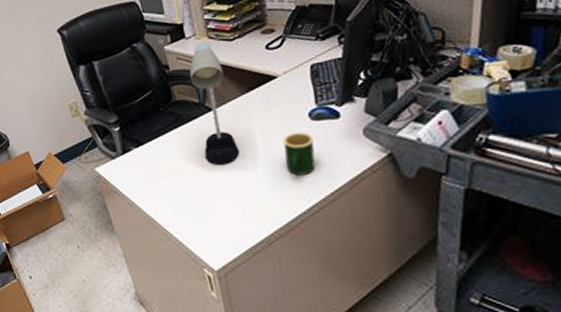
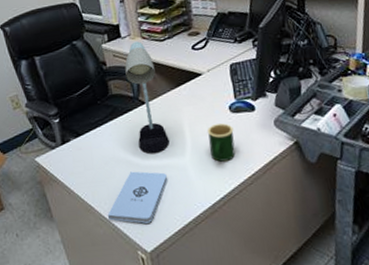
notepad: none [171,184,237,240] -> present [107,171,167,224]

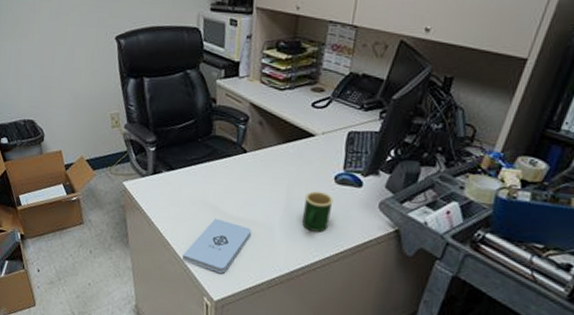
desk lamp: present [125,41,170,154] -> none [230,84,267,207]

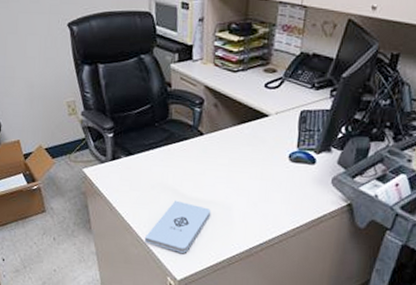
mug: present [302,191,334,232] -> none [259,170,289,209]

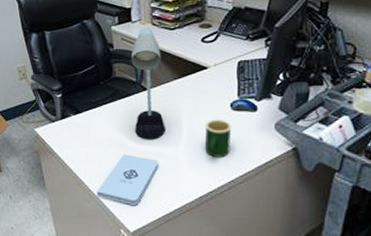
desk lamp: none [188,67,222,188] -> present [131,27,165,140]
mug: none [259,170,289,209] -> present [204,119,232,157]

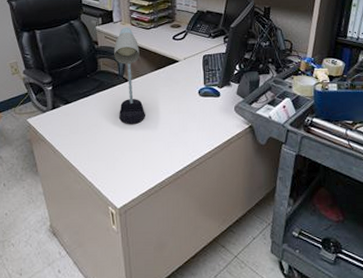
notepad: present [96,154,158,205] -> none [85,138,140,183]
mug: present [204,119,232,157] -> none [178,105,201,137]

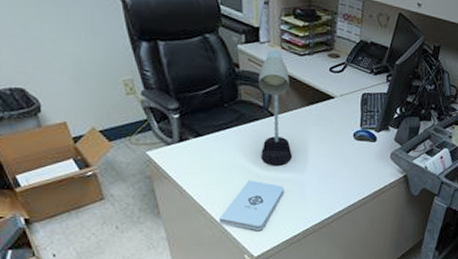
notepad: none [85,138,140,183] -> present [218,180,284,230]

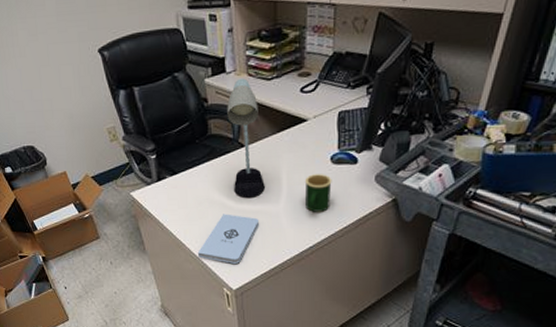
mug: none [329,148,354,183] -> present [304,174,332,212]

